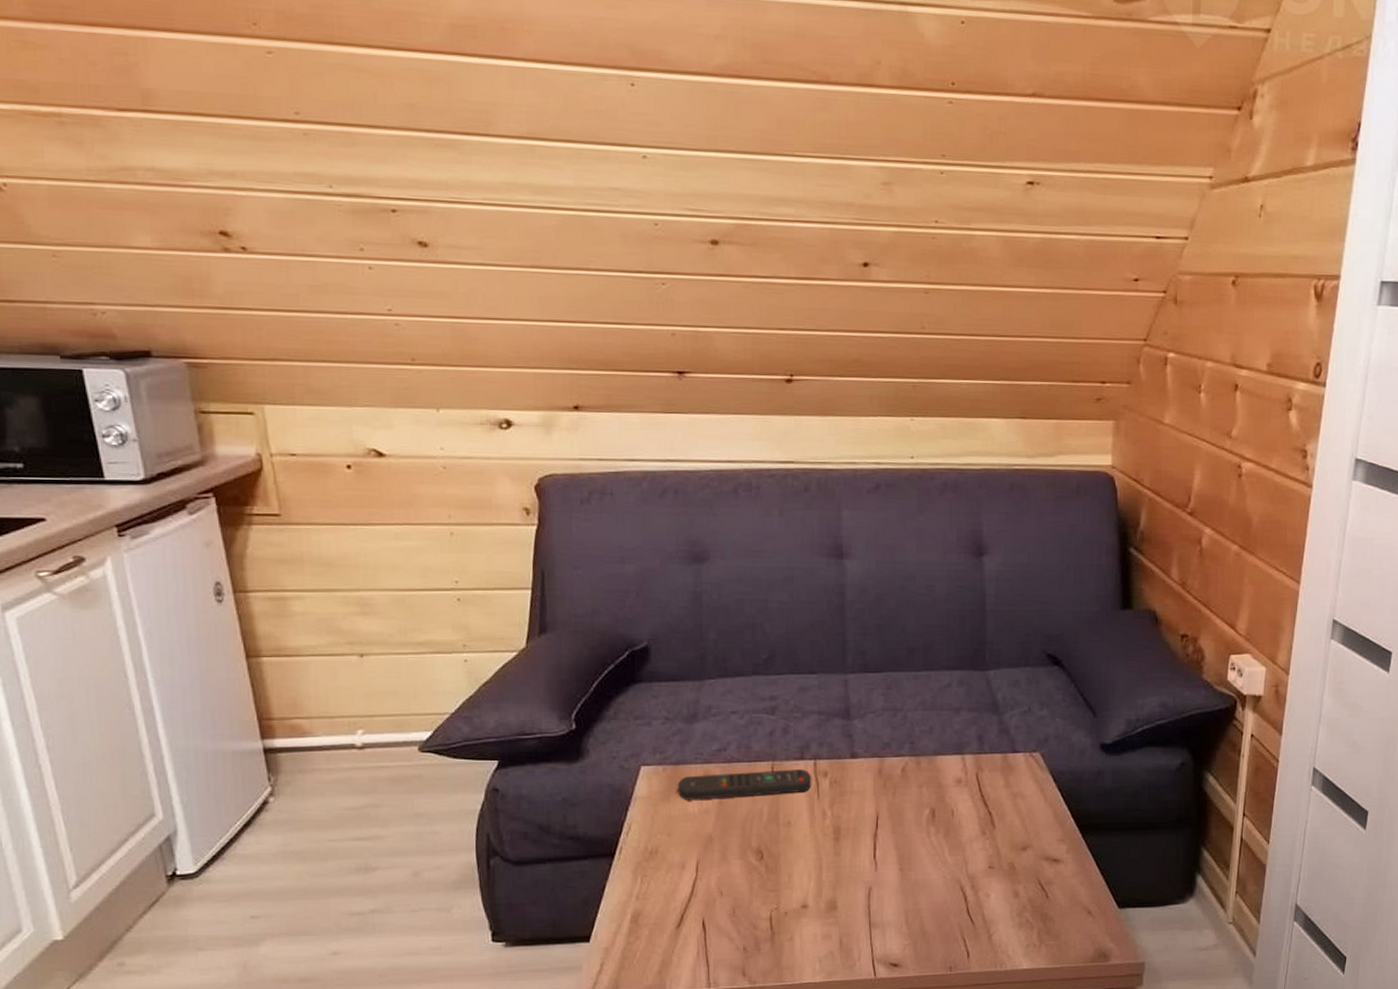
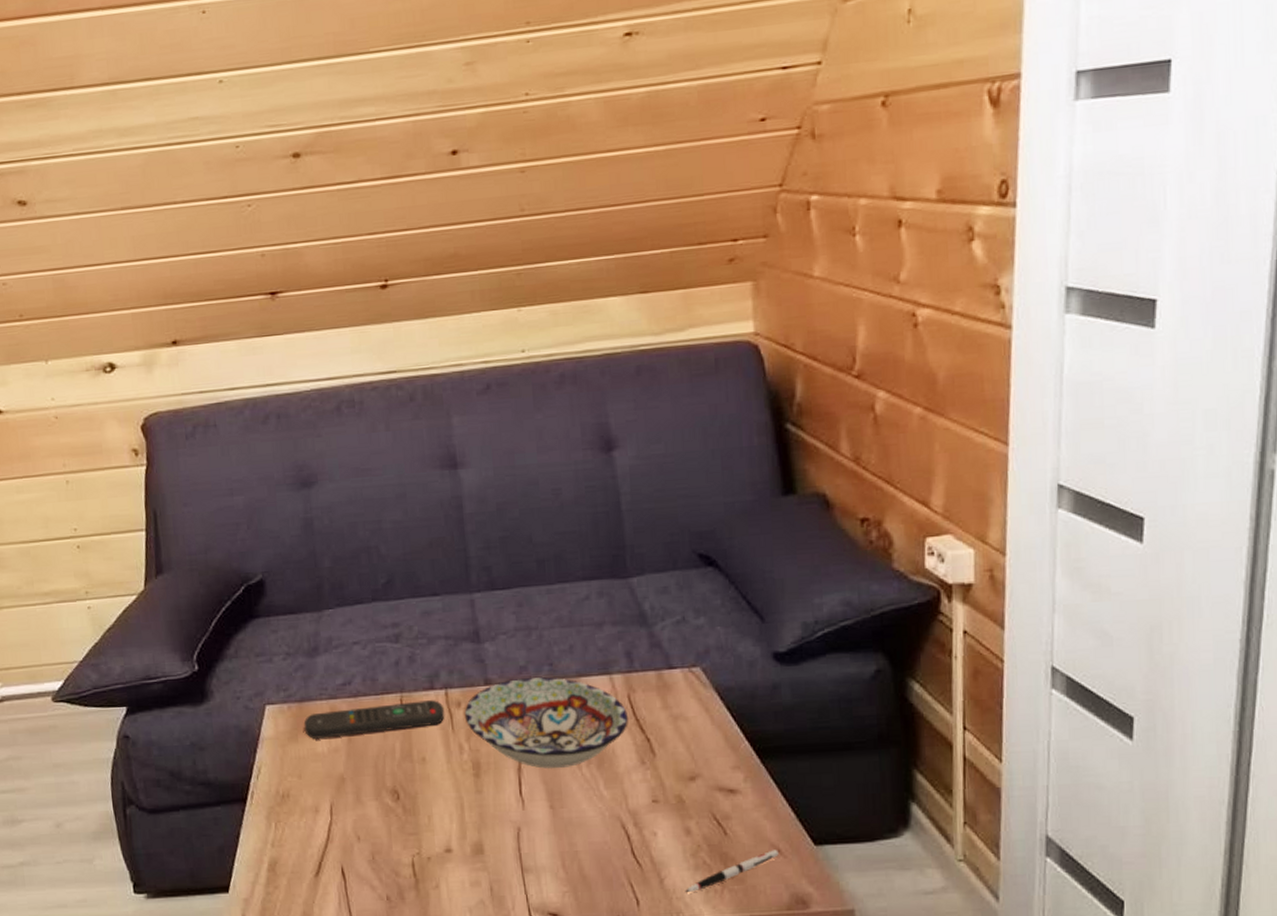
bowl: none [830,753,975,836] -> present [464,676,628,770]
pen: none [1009,911,1089,946] -> present [685,849,779,892]

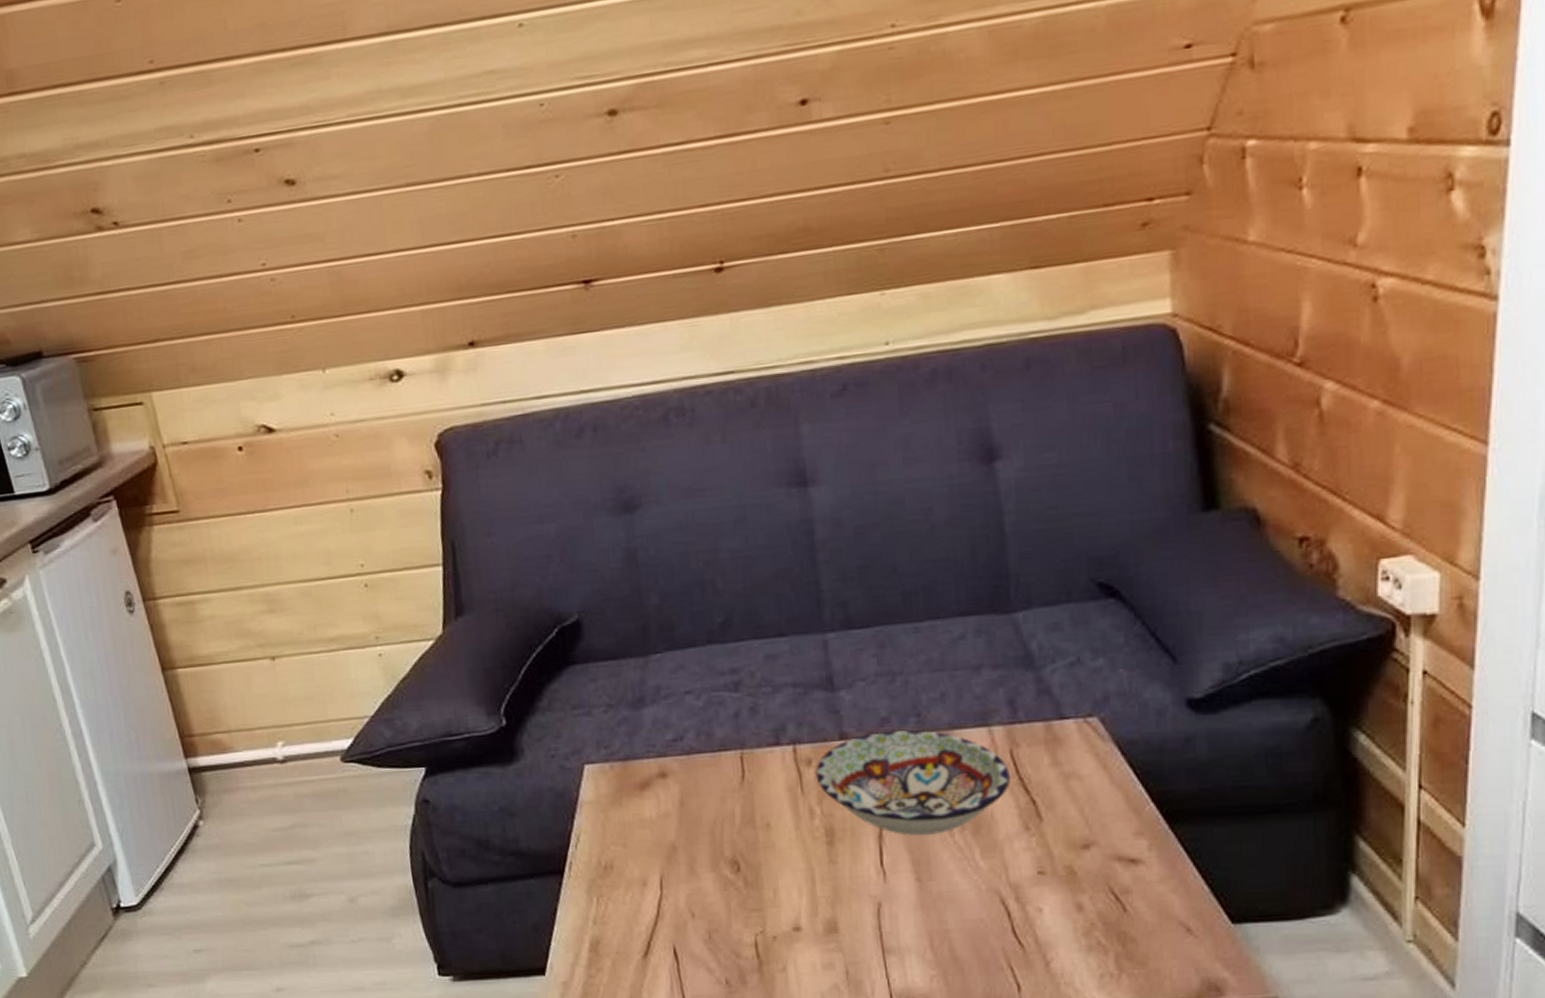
remote control: present [303,700,445,739] -> none [628,757,793,803]
pen: present [685,849,779,892] -> none [1075,928,1188,977]

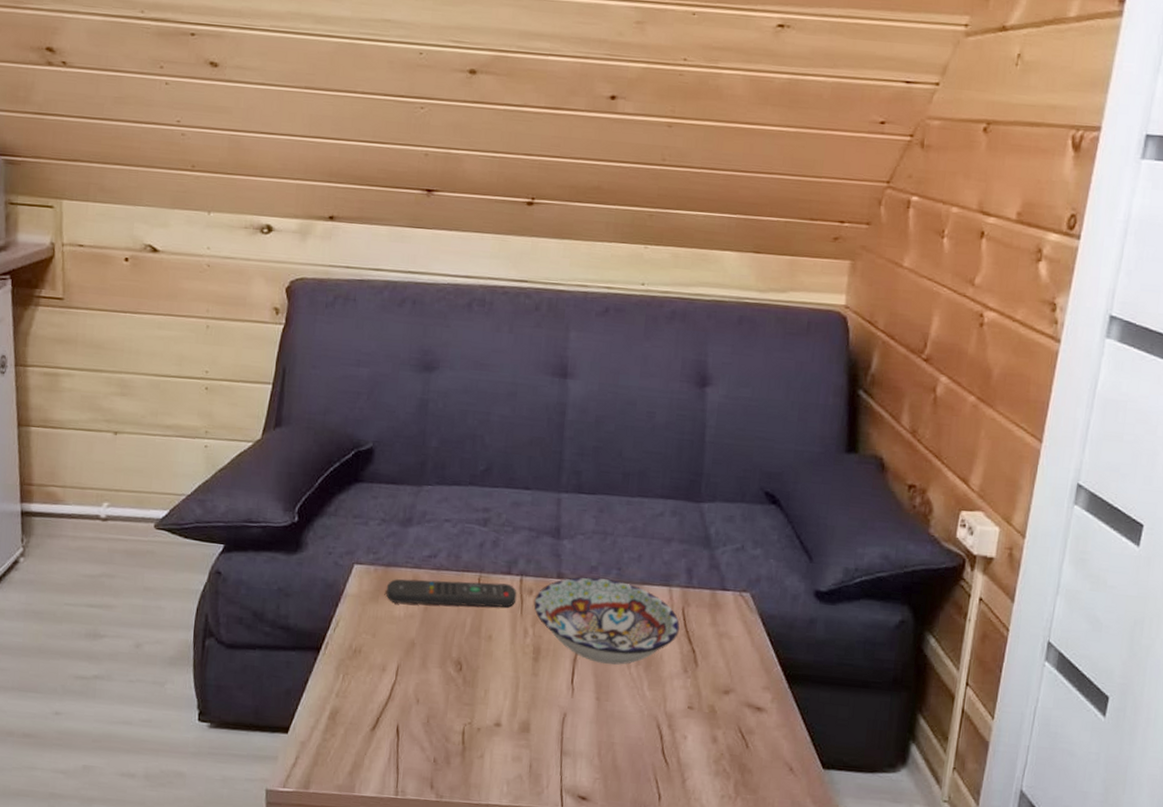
remote control: none [628,757,793,803] -> present [386,579,517,608]

